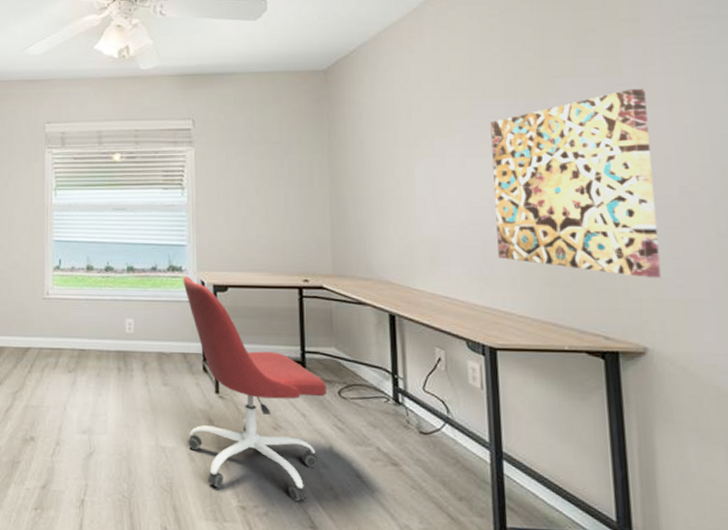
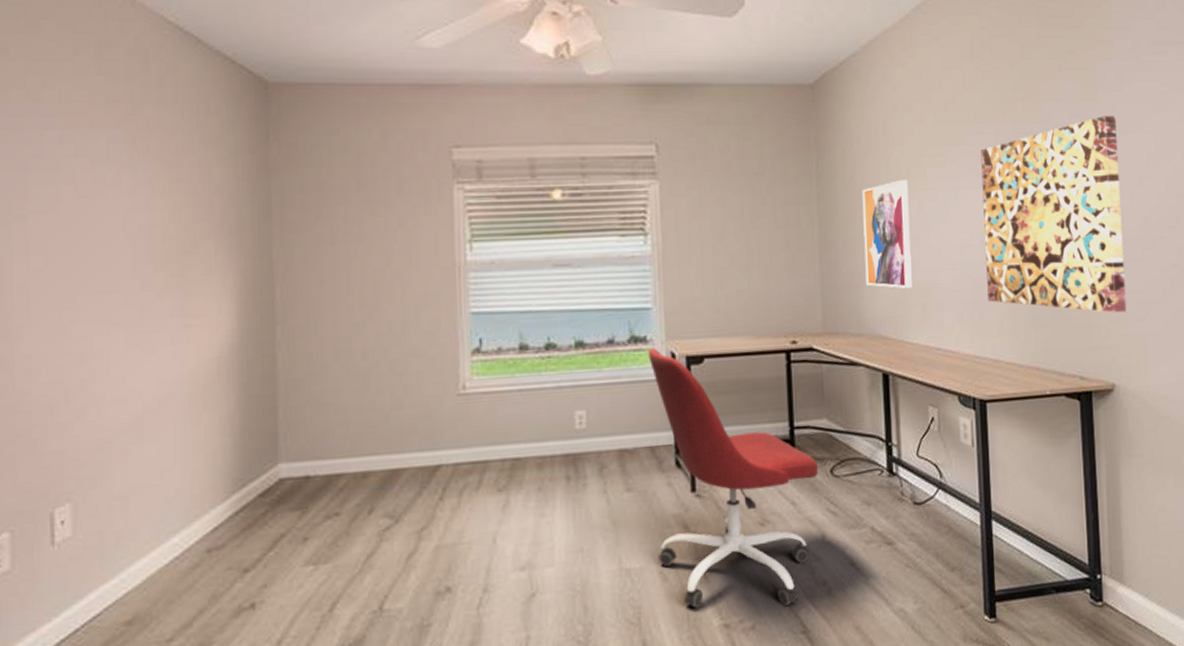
wall art: none [370,148,419,242] -> present [862,180,912,289]

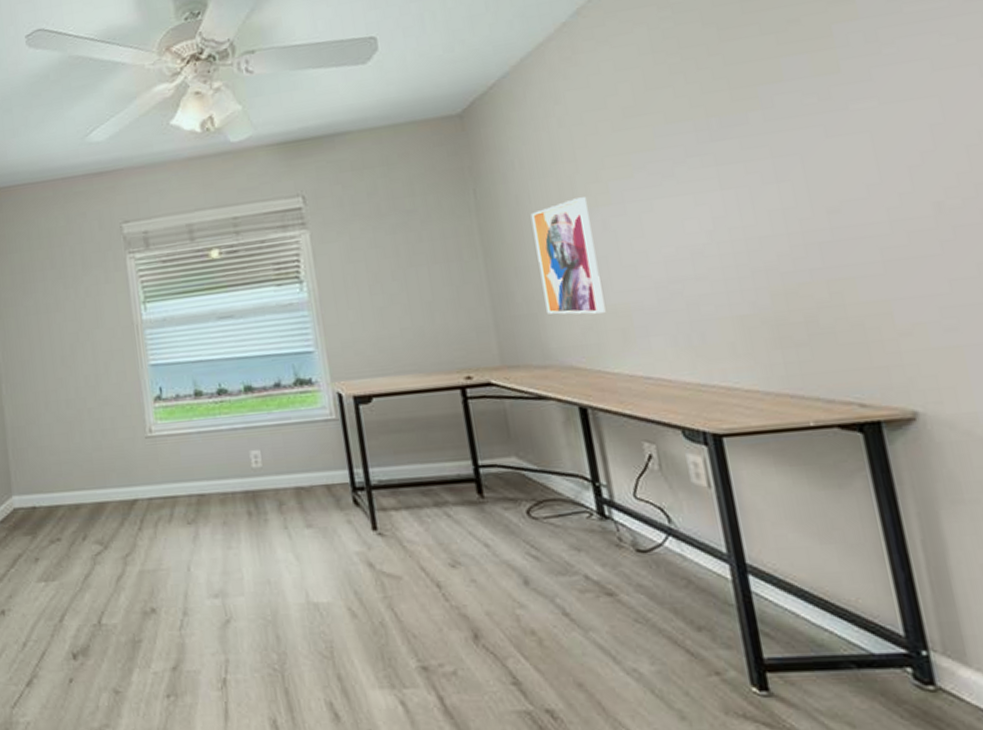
office chair: present [648,348,819,608] -> none [314,390,513,654]
wall art: present [980,115,1127,313] -> none [678,84,924,324]

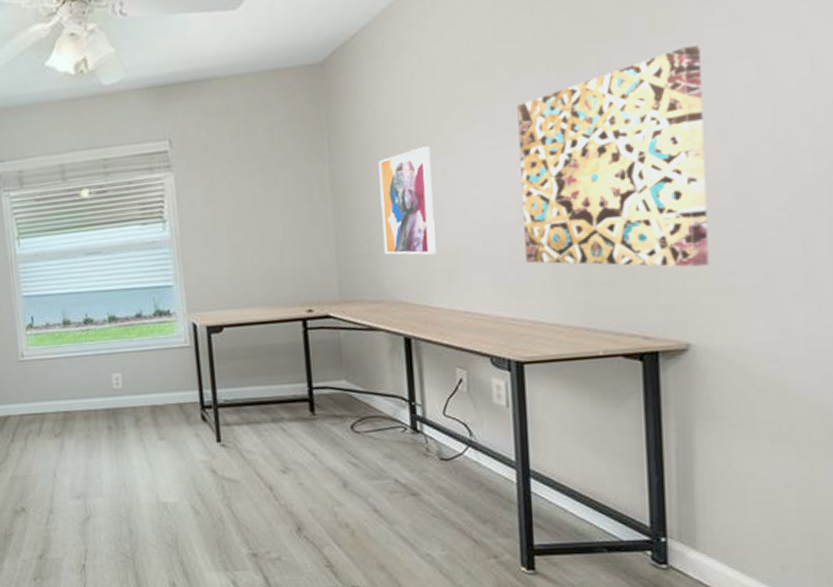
wall art: none [678,84,924,324] -> present [517,44,709,267]

